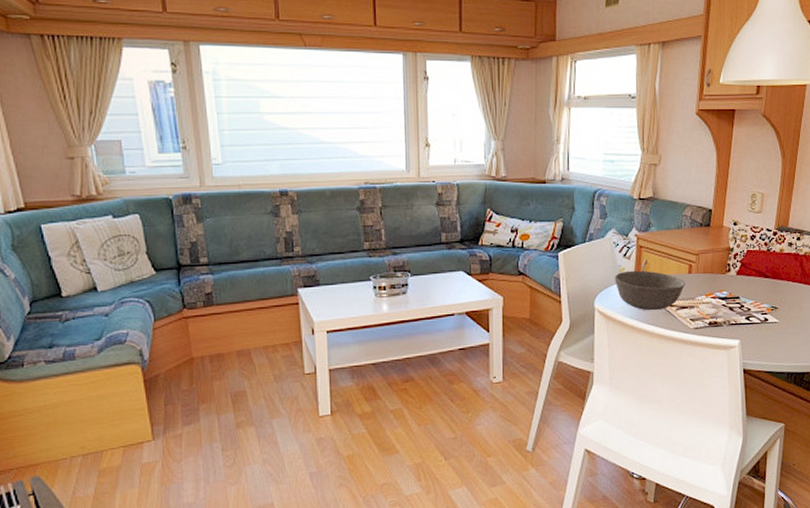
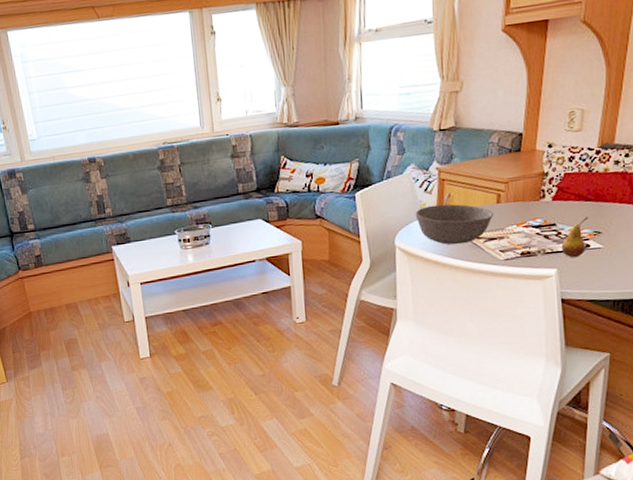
fruit: none [743,292,767,331] -> present [561,217,589,258]

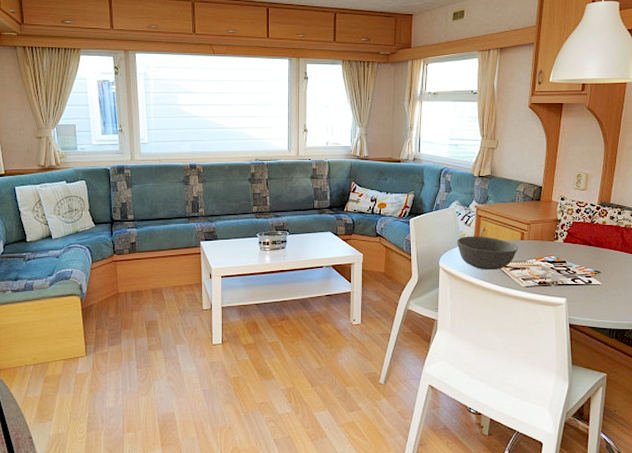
fruit: present [561,217,589,258] -> none [569,258,591,291]

